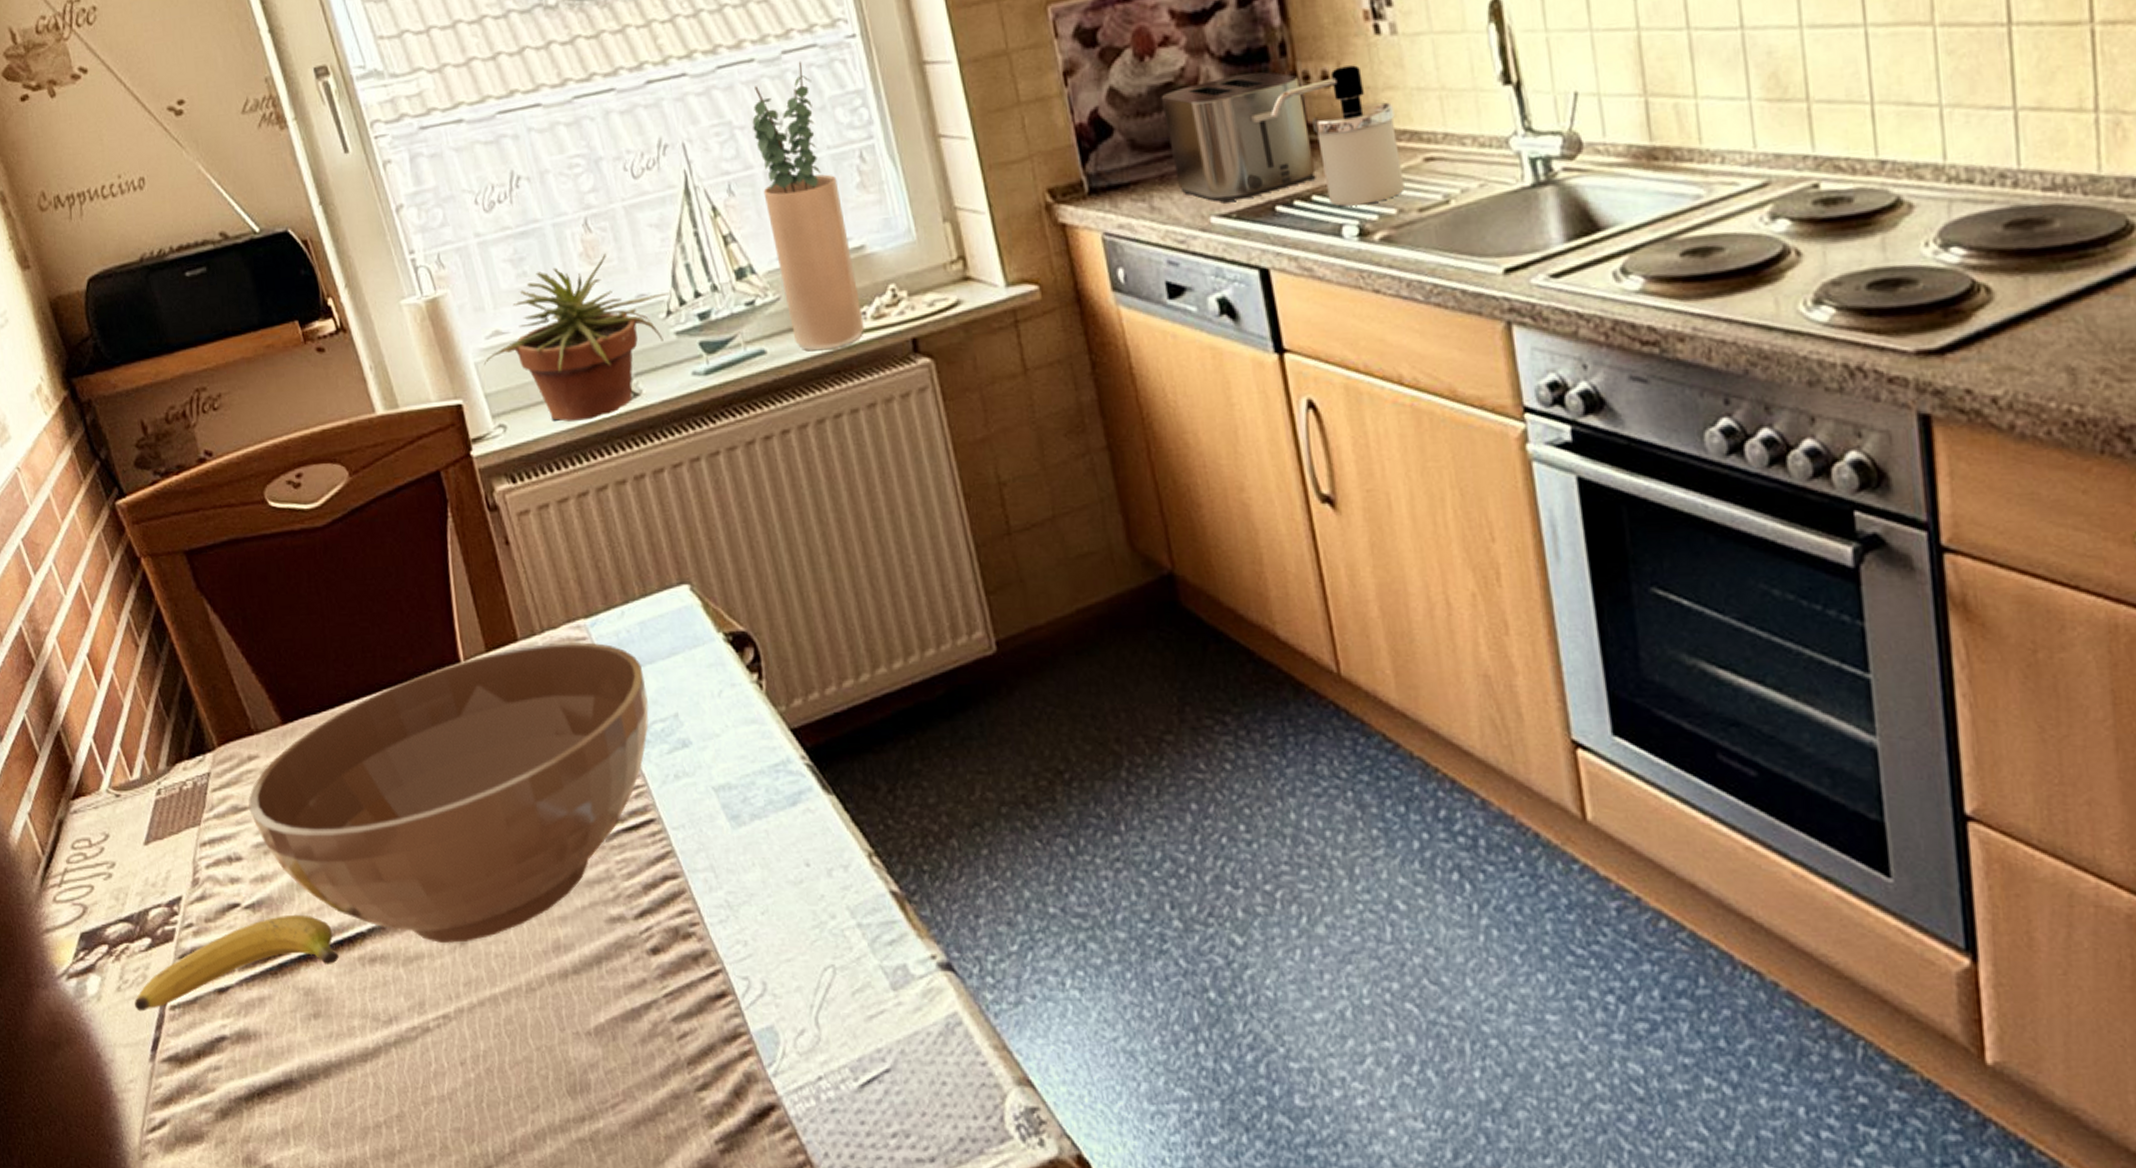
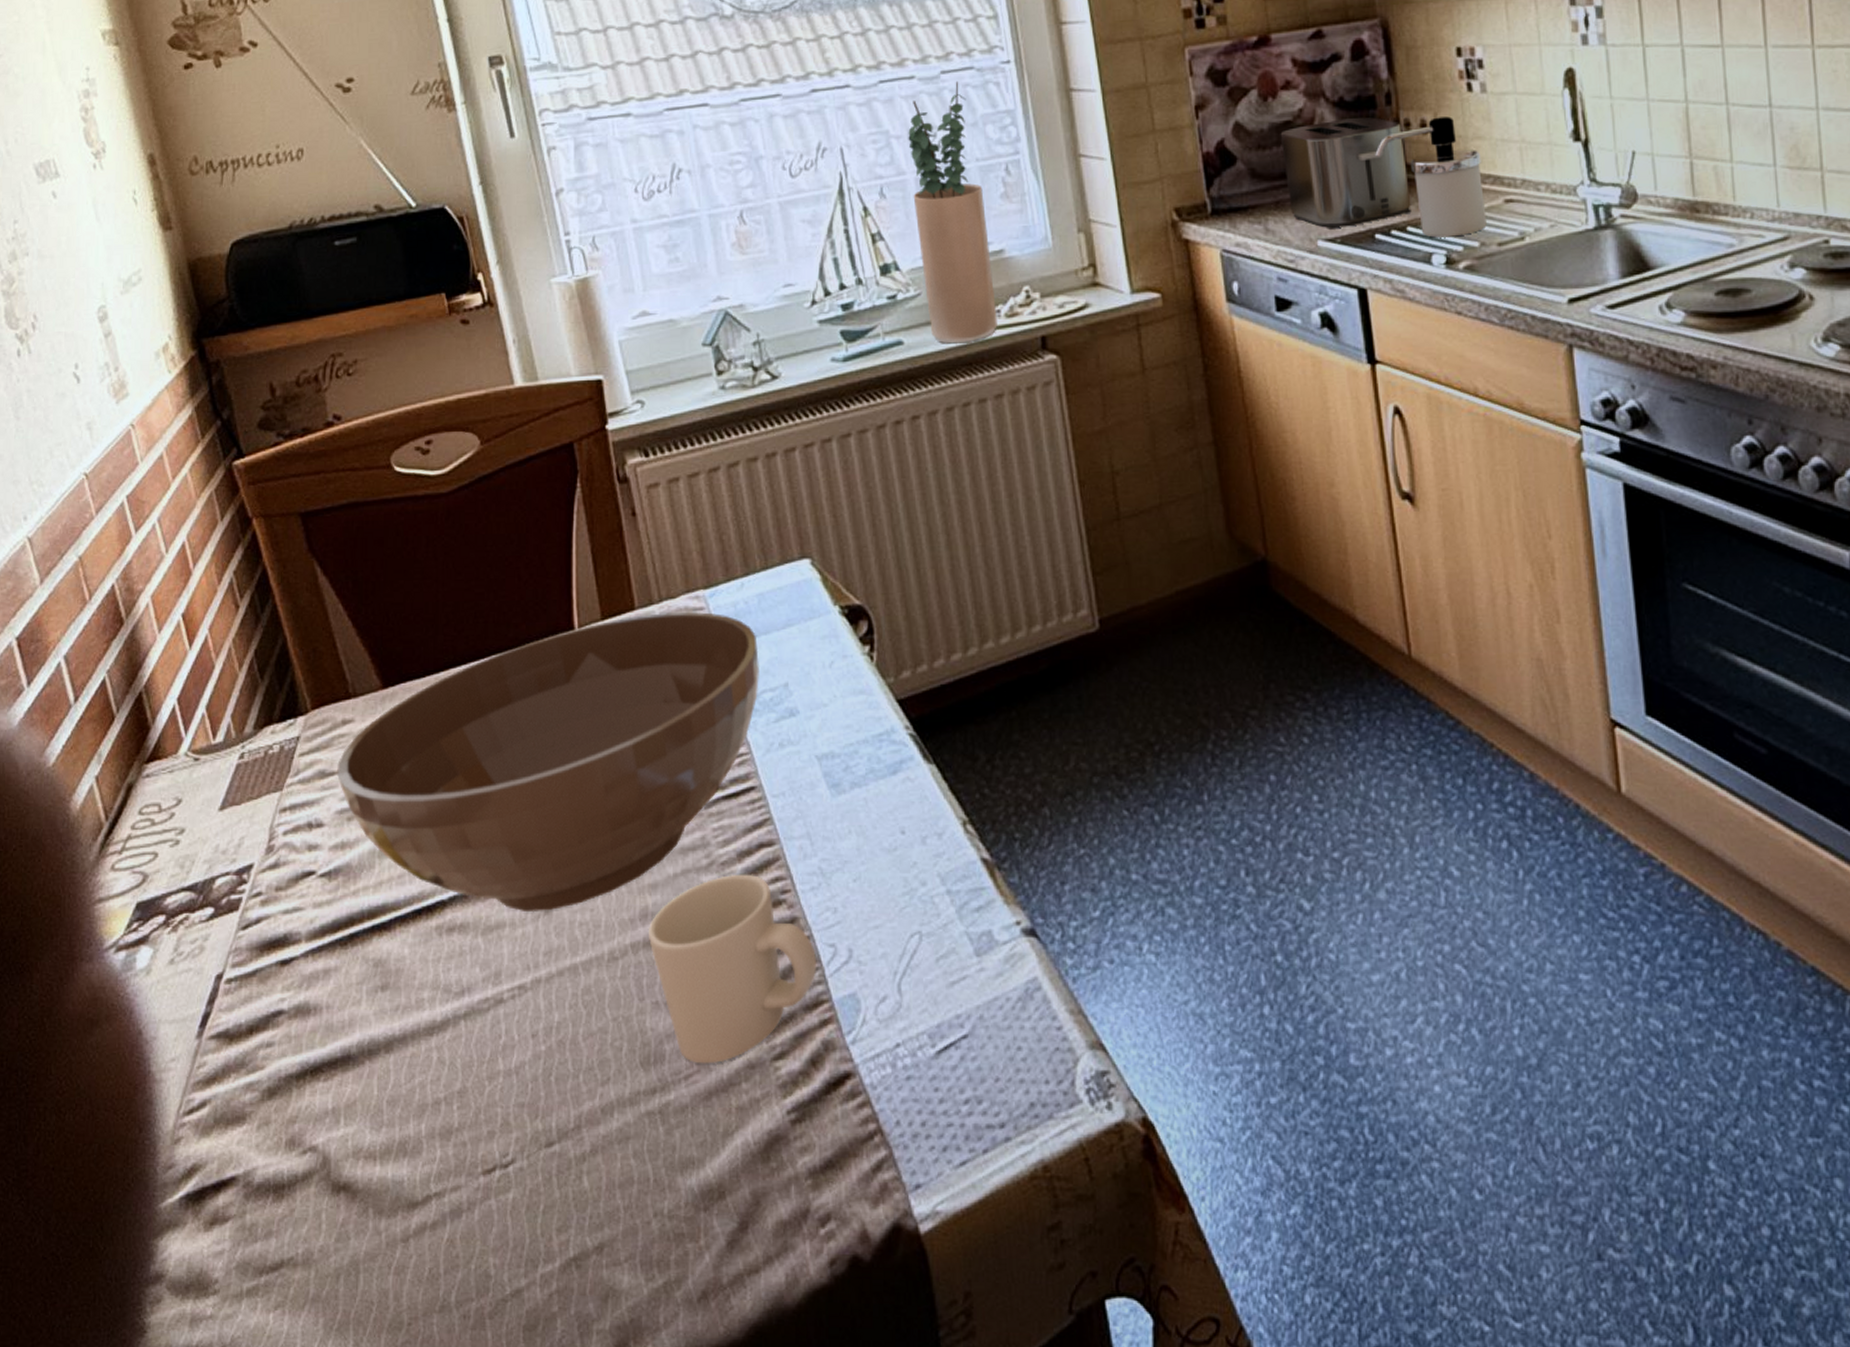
fruit: present [134,914,339,1012] -> none [187,882,415,986]
potted plant: present [483,253,670,423] -> none [627,244,816,401]
mug: none [562,906,732,1094] -> present [648,874,816,1064]

